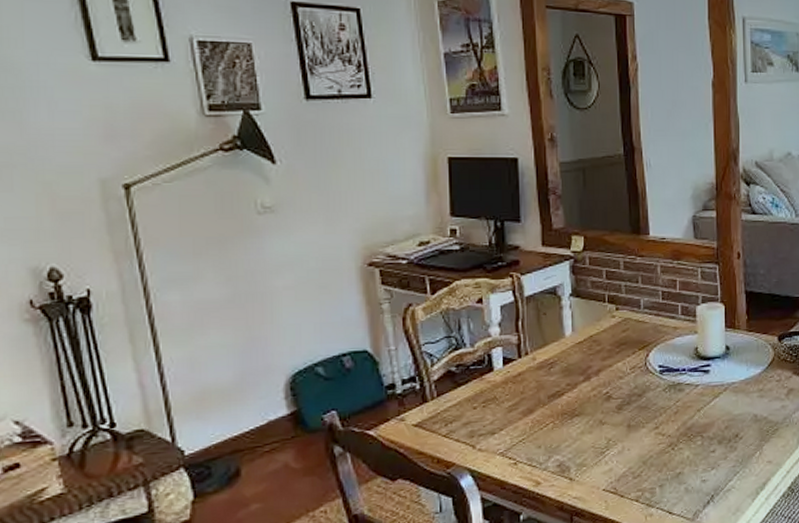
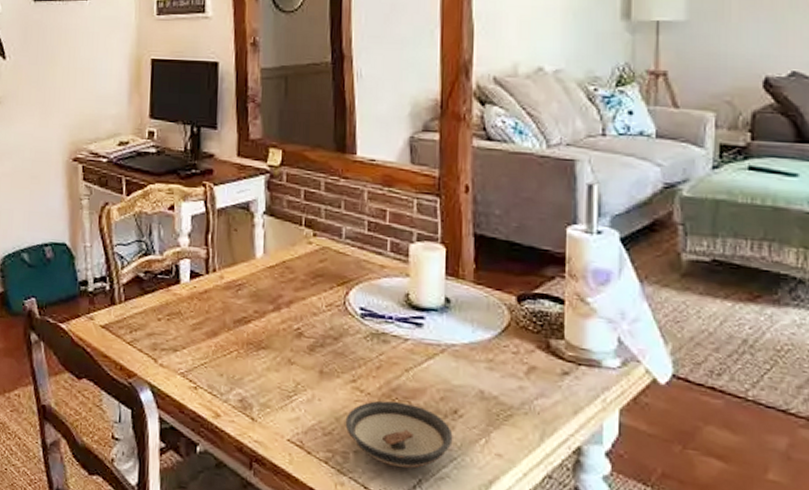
saucer: none [651,437,736,490] -> present [345,400,453,469]

